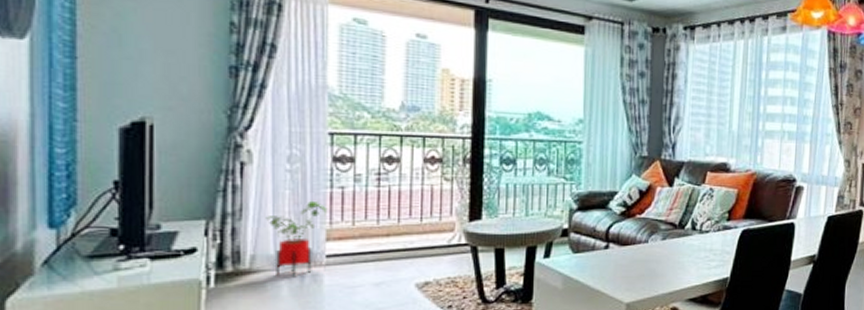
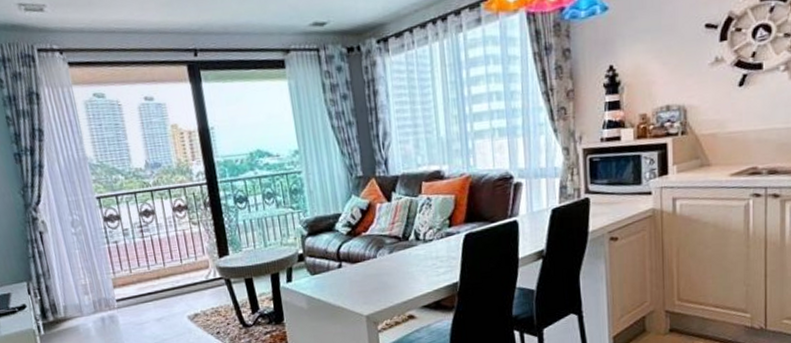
house plant: present [265,200,328,277] -> none [66,256,110,320]

